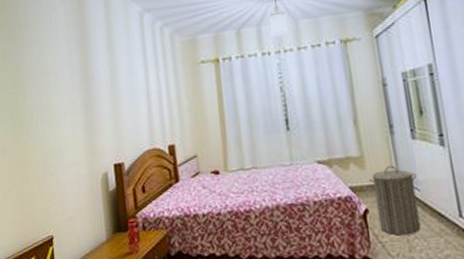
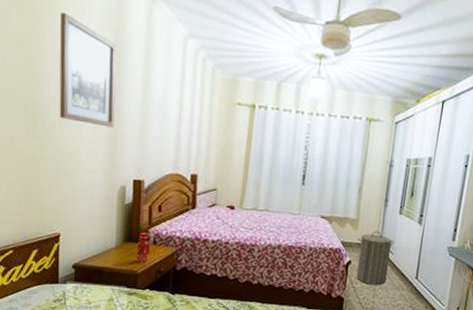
wall art: none [32,23,89,120] -> present [59,11,117,128]

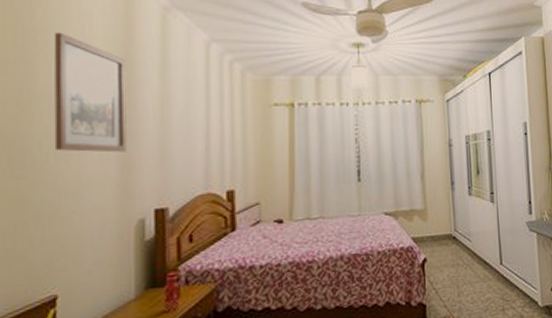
laundry hamper: present [356,231,394,286] -> none [430,218,469,282]

